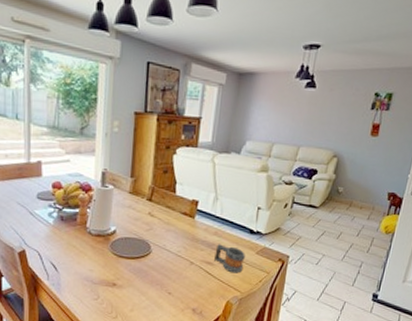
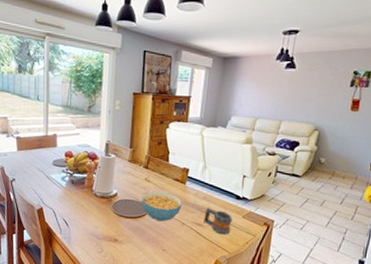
cereal bowl: none [144,227,190,262] -> present [141,191,182,222]

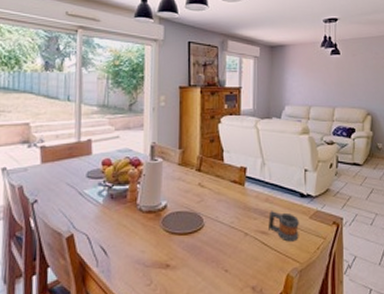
cereal bowl: present [141,191,182,222] -> none [196,197,242,235]

